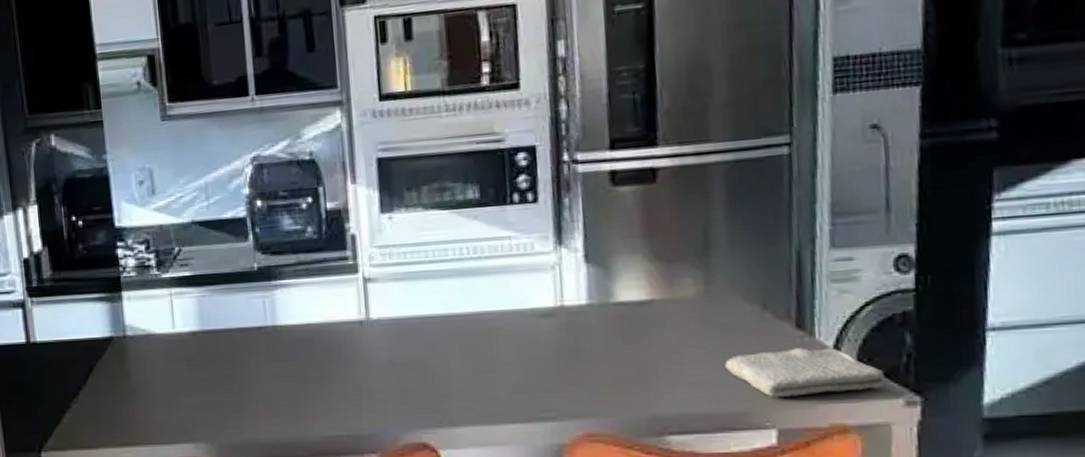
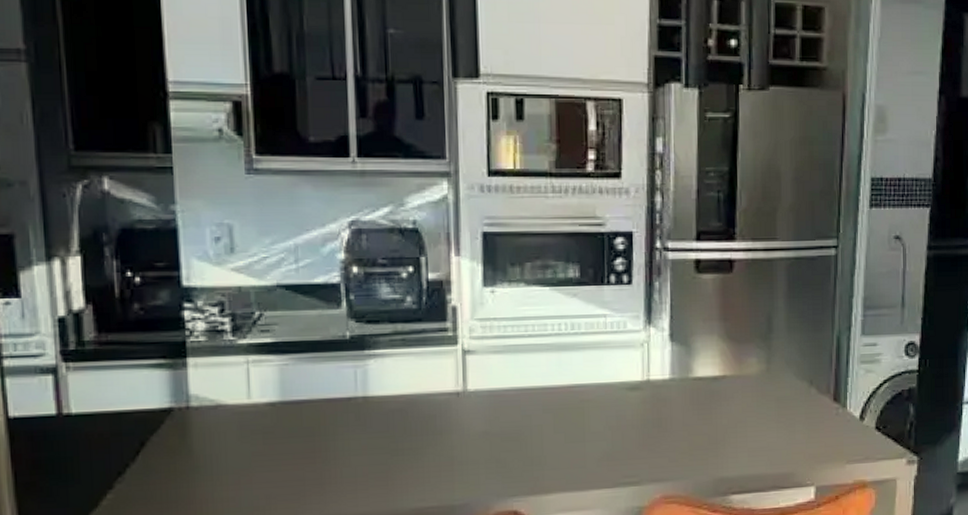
washcloth: present [725,348,885,397] -> none [779,418,894,460]

